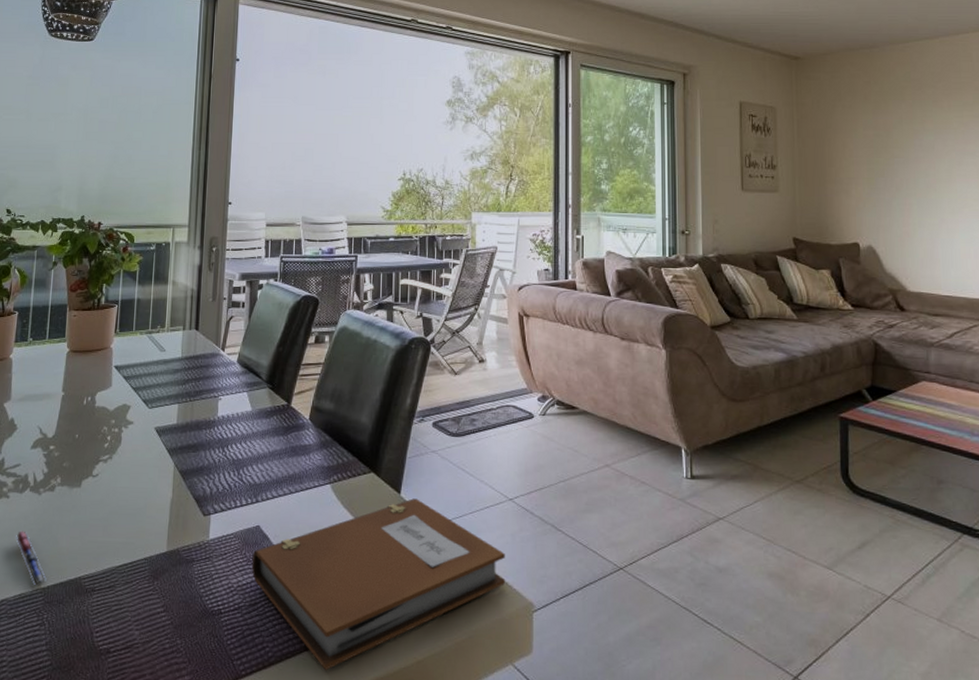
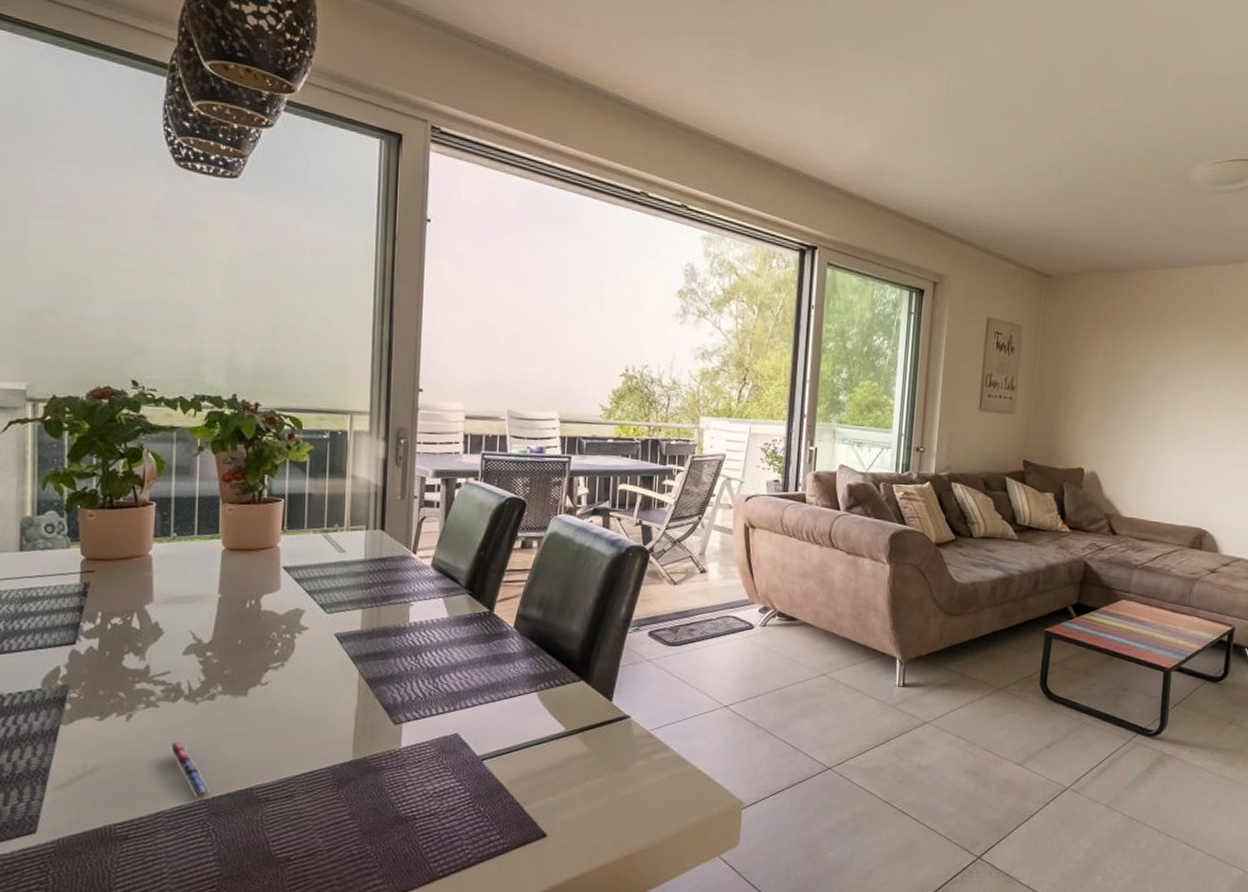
notebook: present [251,498,505,670] -> none [449,706,717,868]

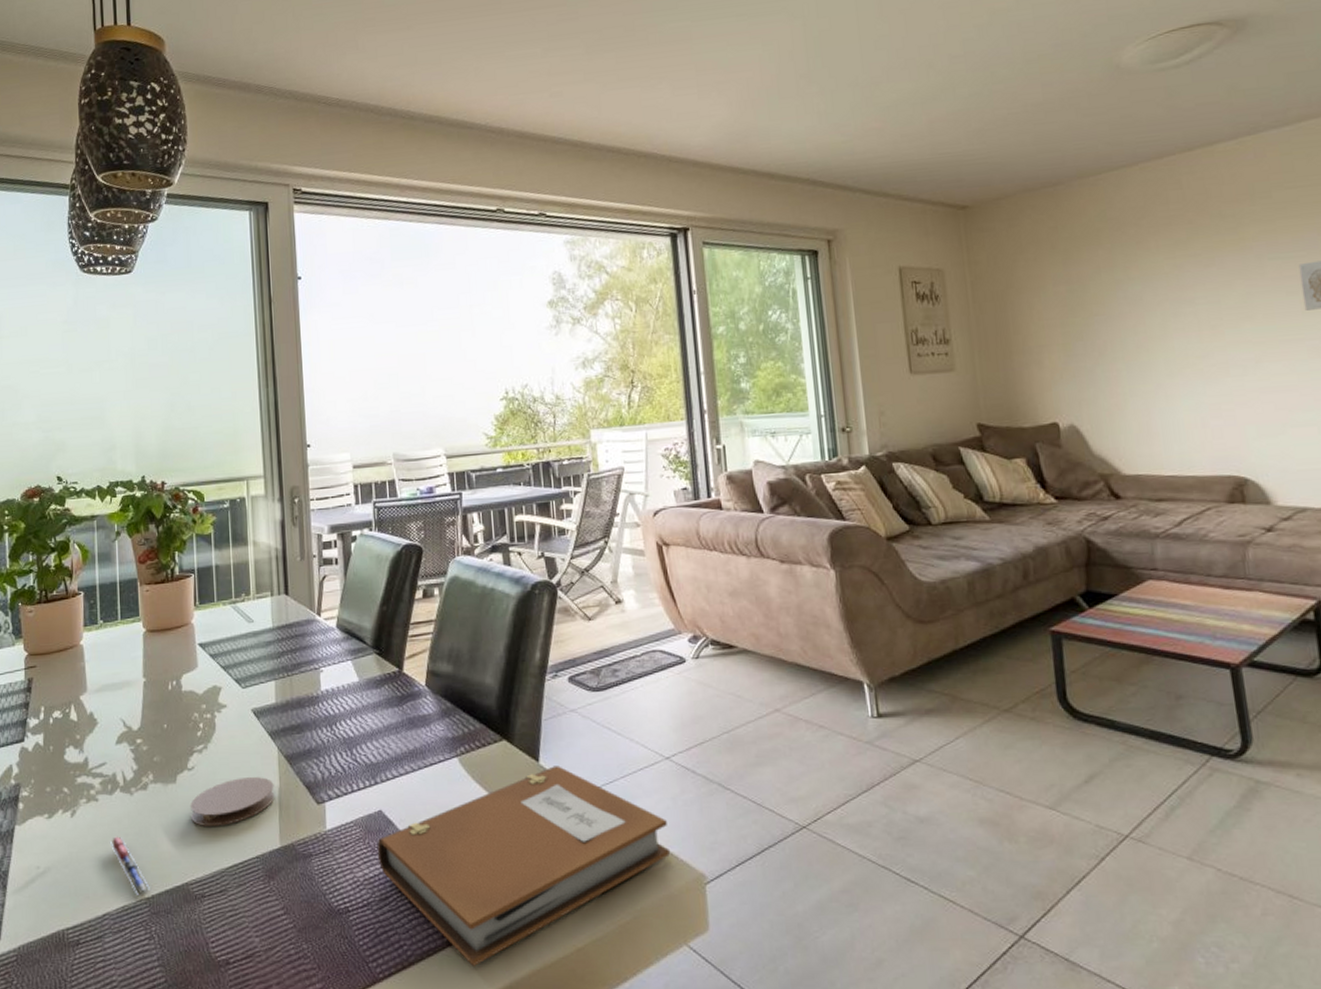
coaster: none [260,696,352,738] -> present [189,777,275,826]
notebook: none [449,706,717,868] -> present [377,766,670,966]

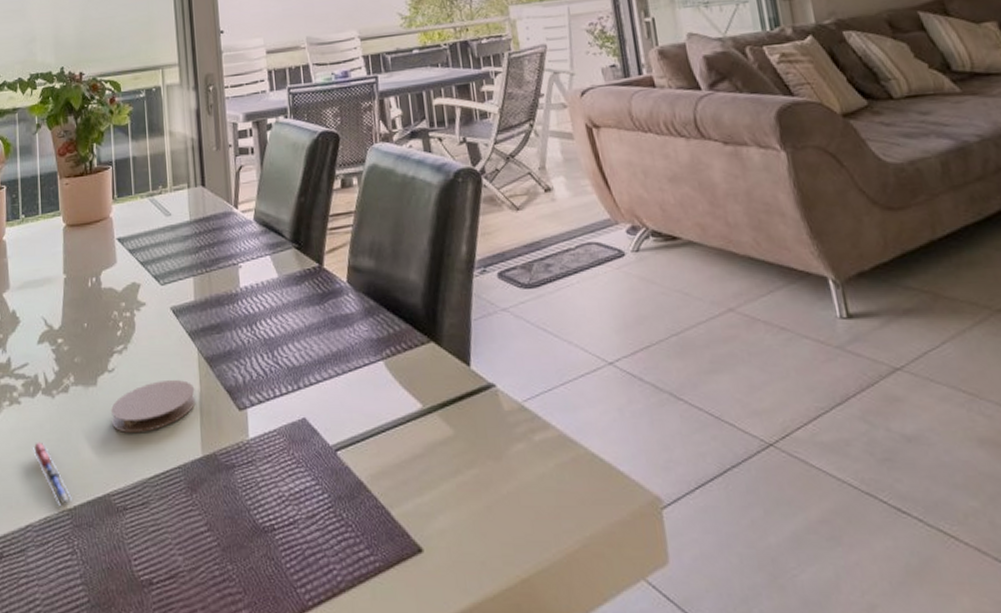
notebook: present [377,766,670,966] -> none [301,371,619,596]

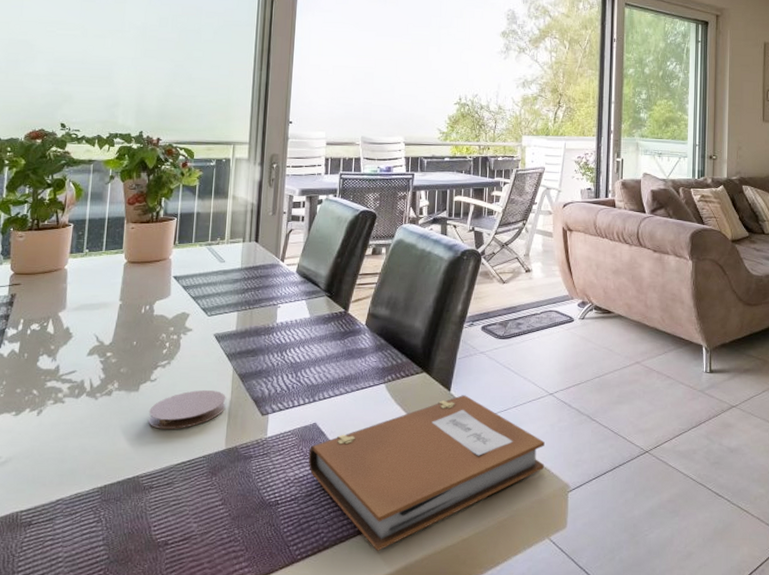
pen: present [32,441,72,506] -> none [70,434,104,484]
notebook: none [301,371,619,596] -> present [308,395,545,551]

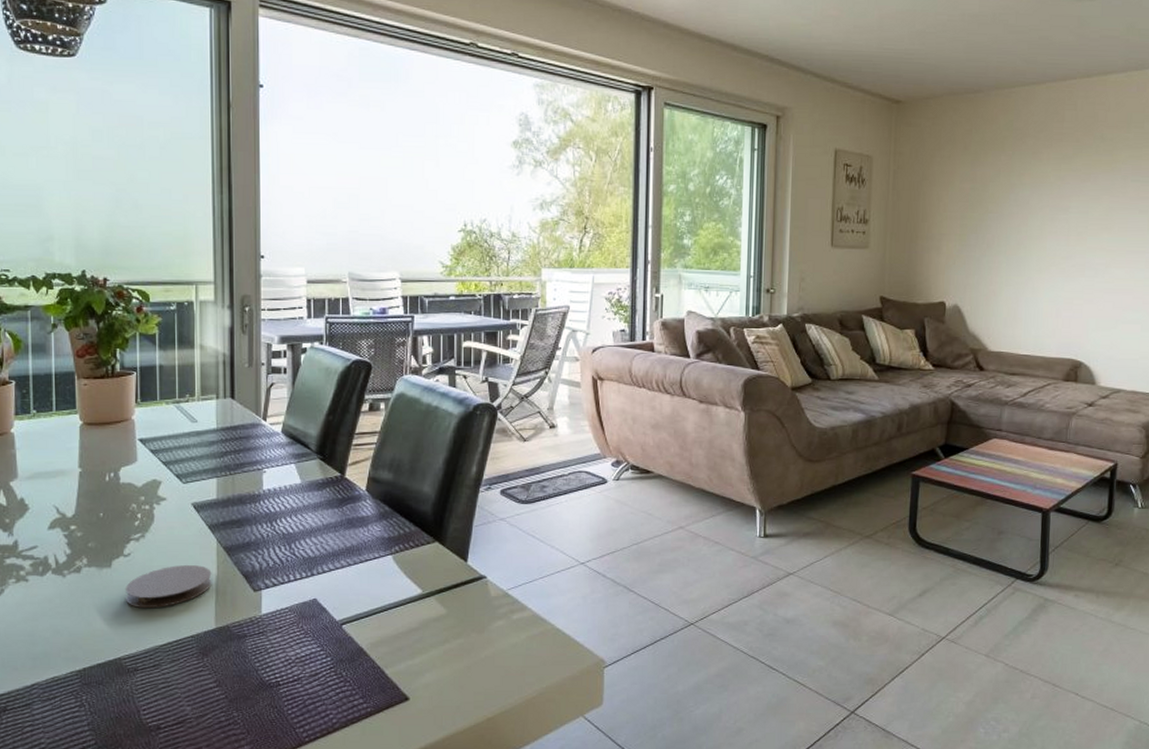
notebook: present [308,395,545,551] -> none [310,566,576,732]

